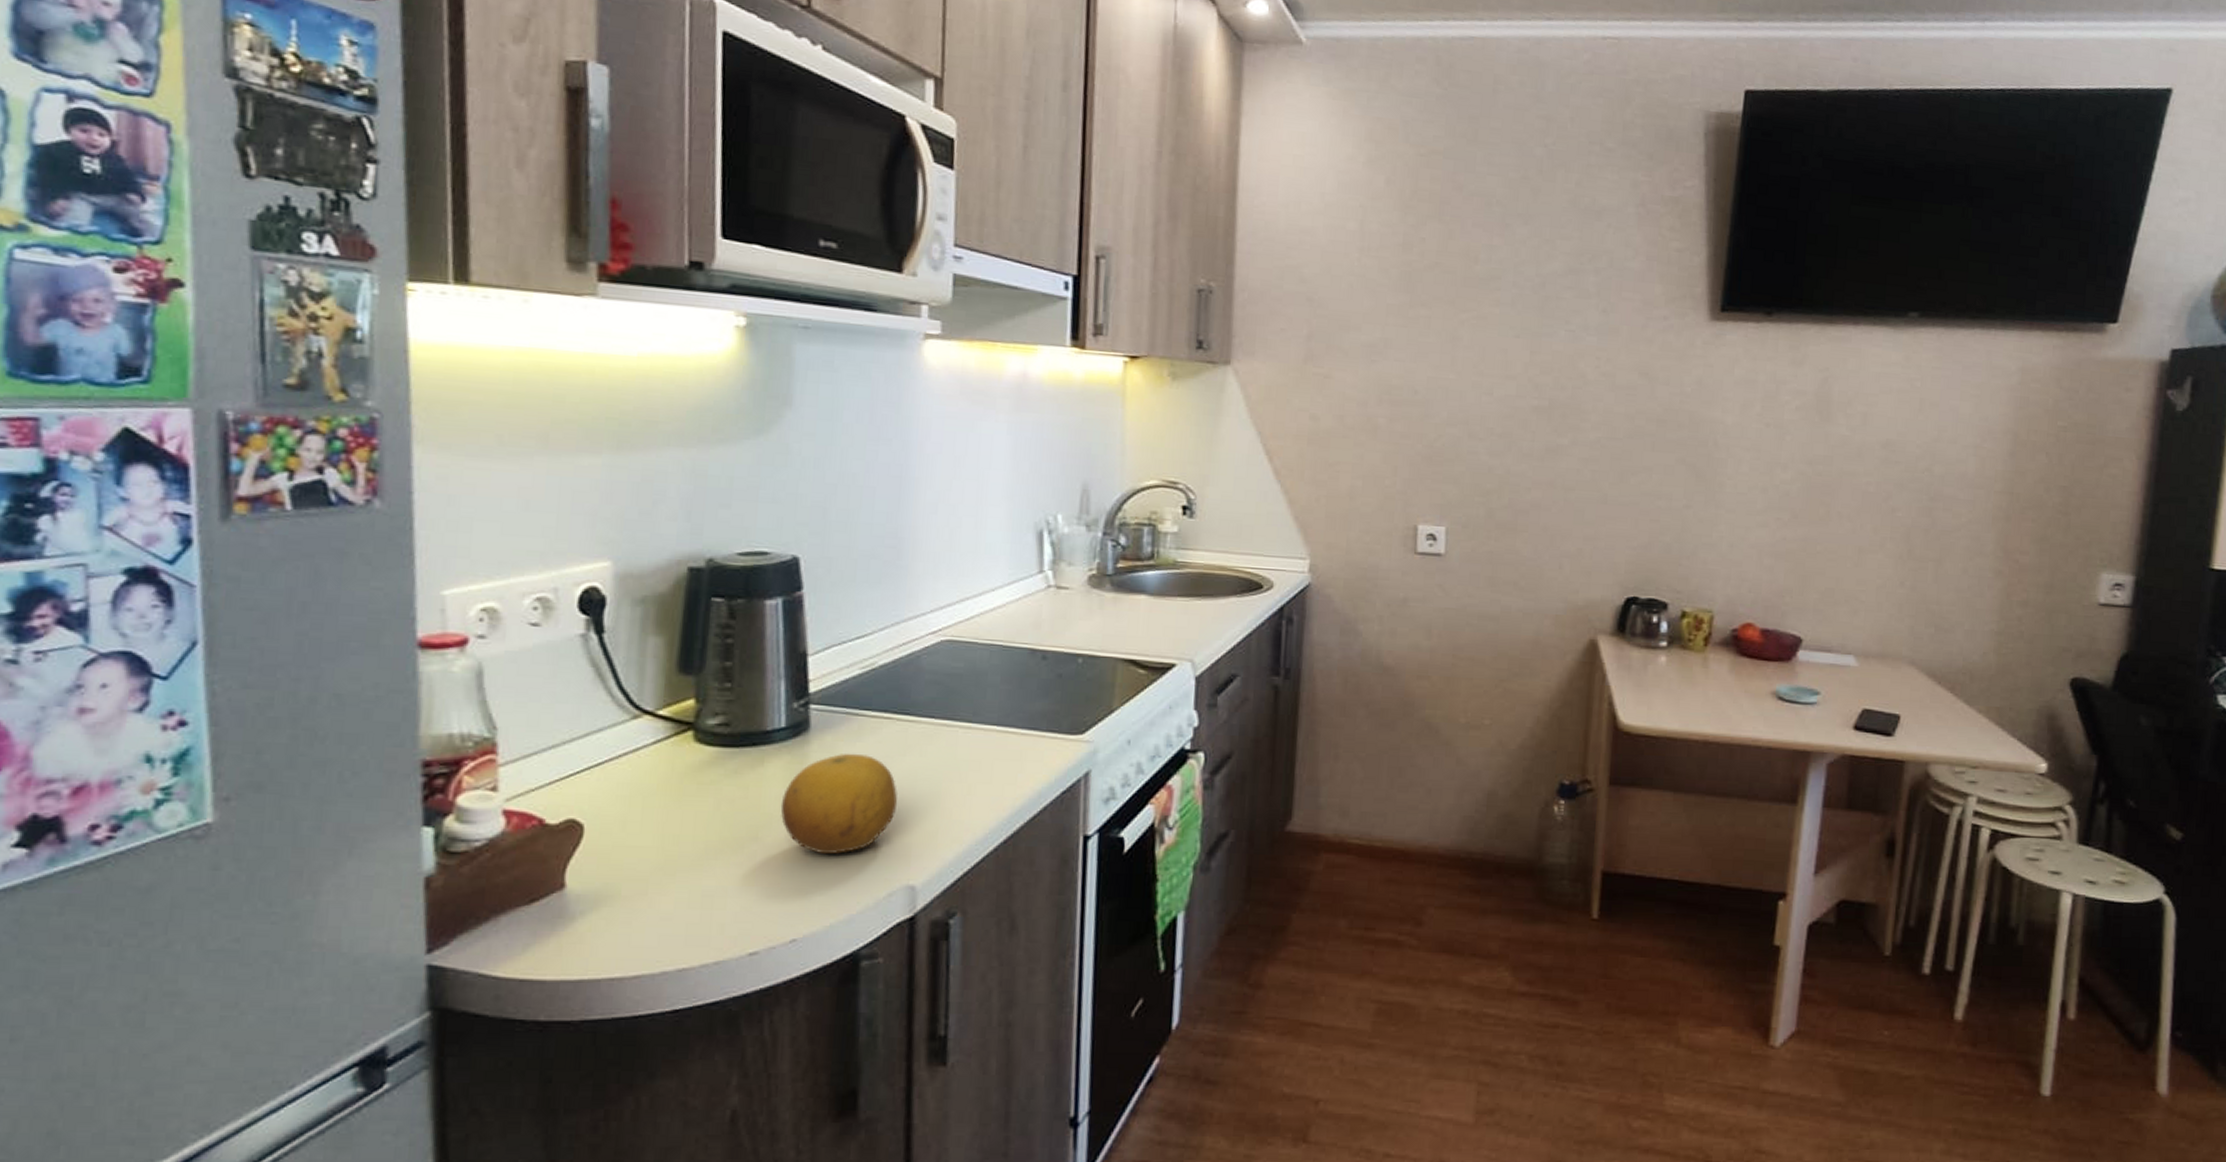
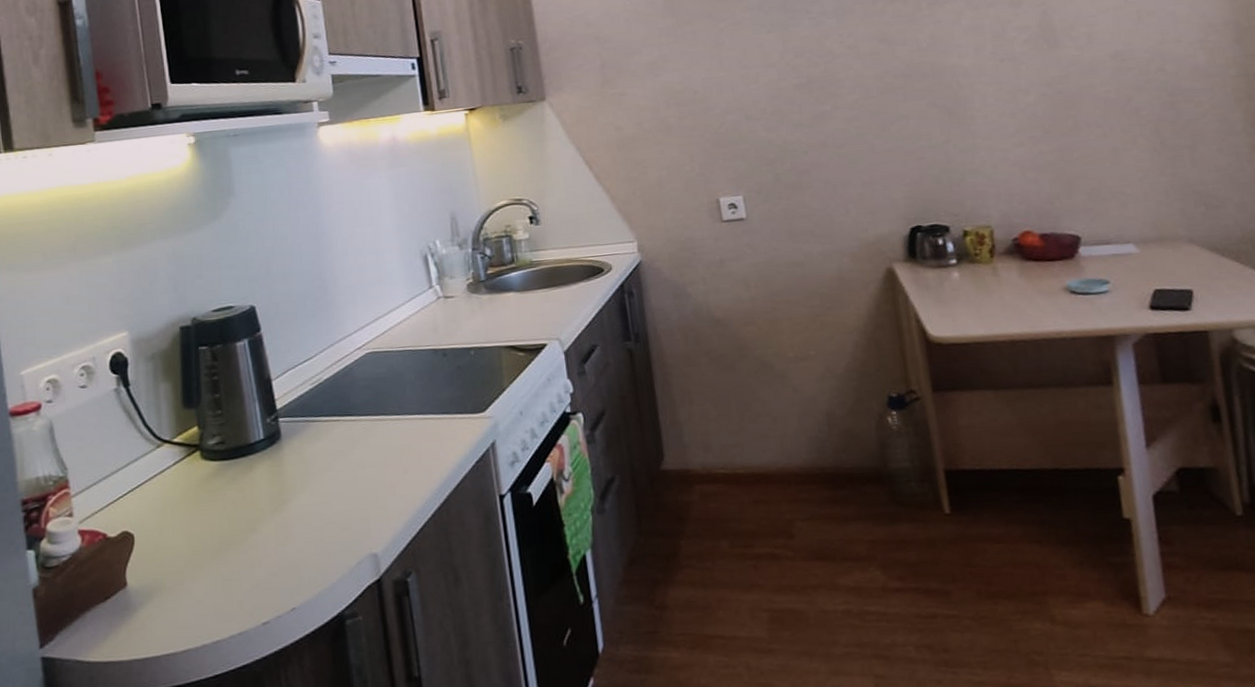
fruit: present [780,753,898,855] -> none [269,452,354,537]

